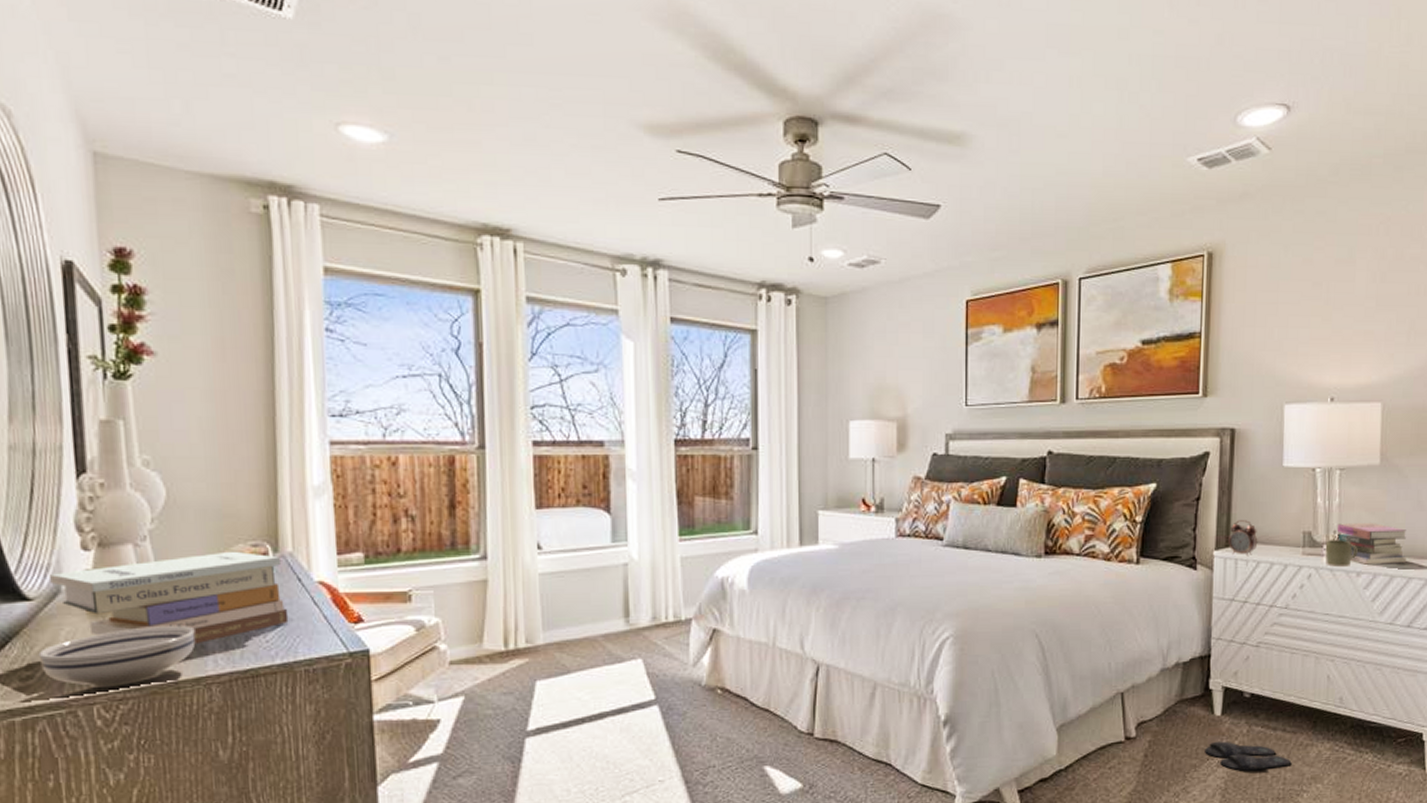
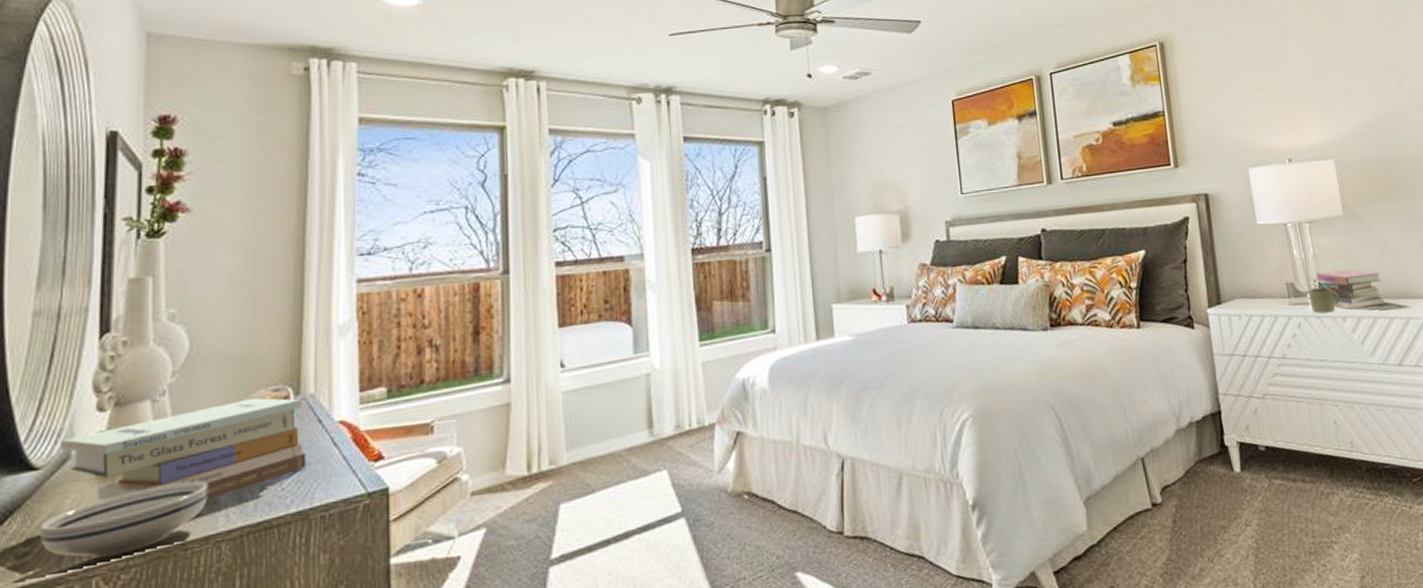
slippers: present [1205,741,1292,771] -> none [1231,497,1317,528]
alarm clock: present [1228,520,1258,557] -> none [1219,277,1247,312]

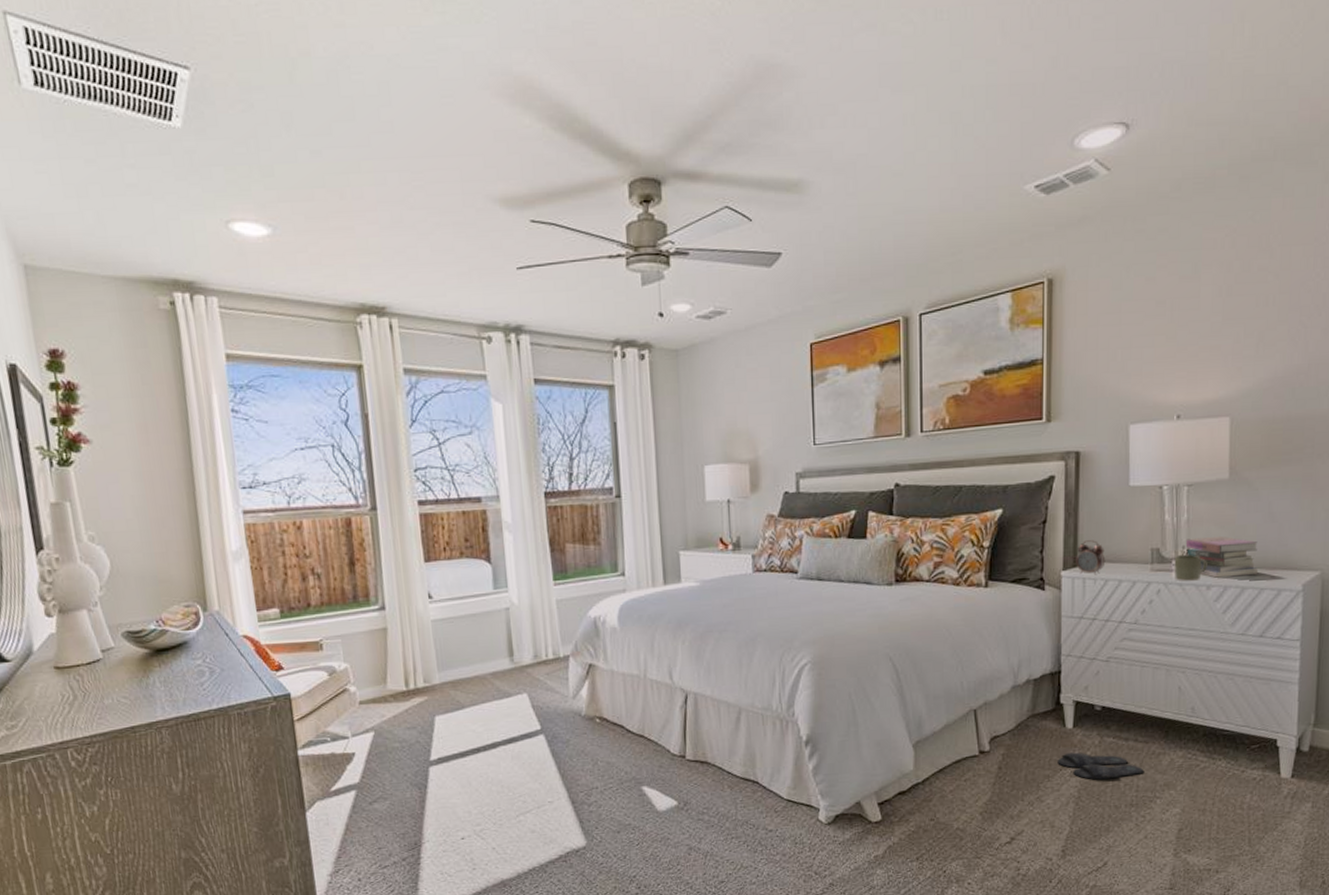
bowl: present [39,481,208,558] -> none [19,678,146,734]
books: present [61,397,307,501] -> none [22,611,221,695]
alarm clock: none [1219,277,1247,312] -> present [1076,540,1106,576]
slippers: none [1231,497,1317,528] -> present [1057,752,1144,780]

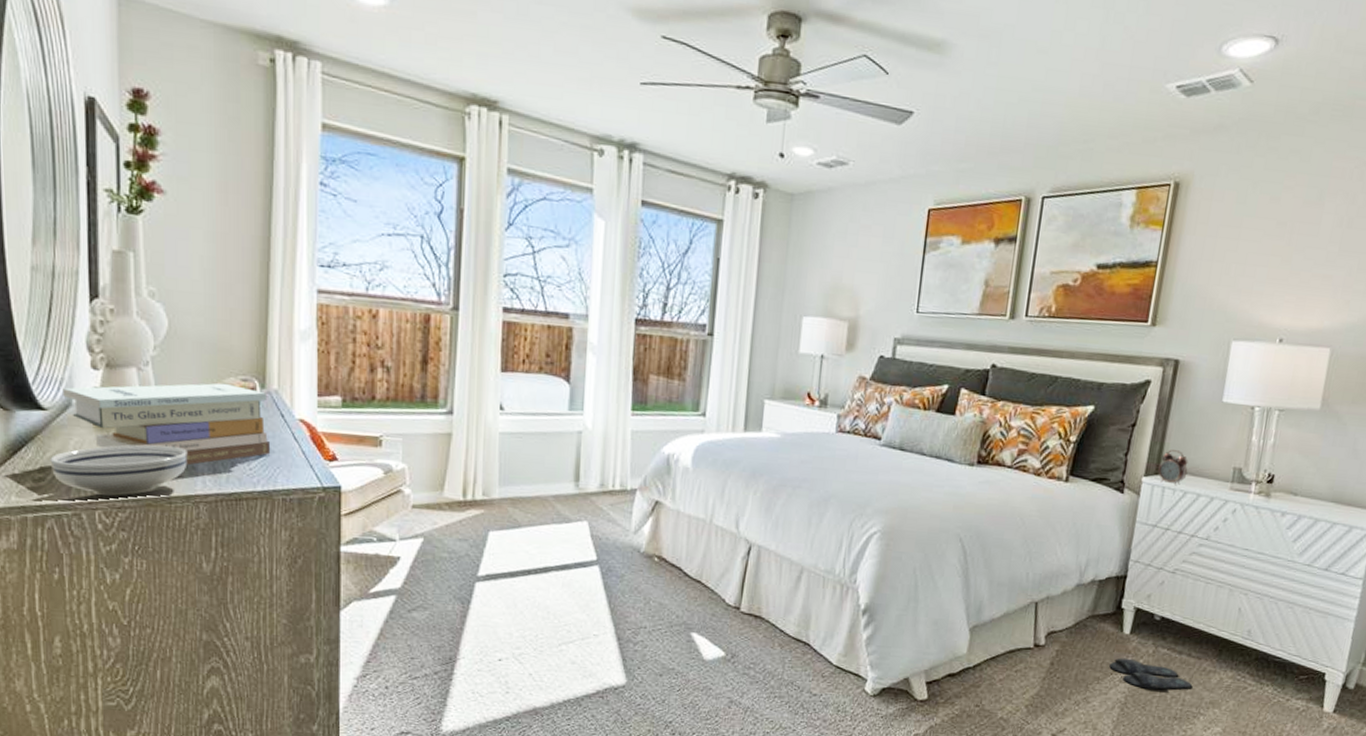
bowl: none [19,678,146,734] -> present [50,444,188,496]
books: none [22,611,221,695] -> present [63,383,271,466]
books: present [1171,536,1259,578] -> none [1251,463,1338,508]
mug: present [1174,555,1207,582] -> none [1252,478,1286,507]

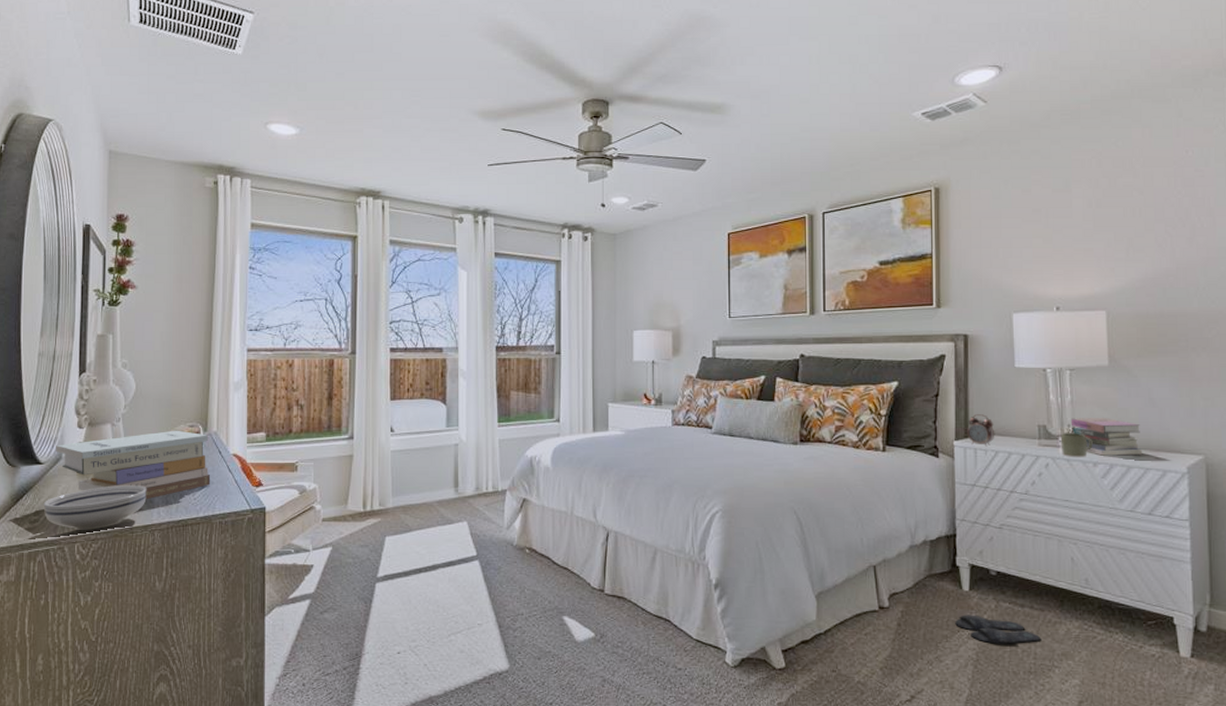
books: none [1251,463,1338,508] -> present [1058,418,1143,456]
mug: none [1252,478,1286,507] -> present [1060,433,1093,458]

